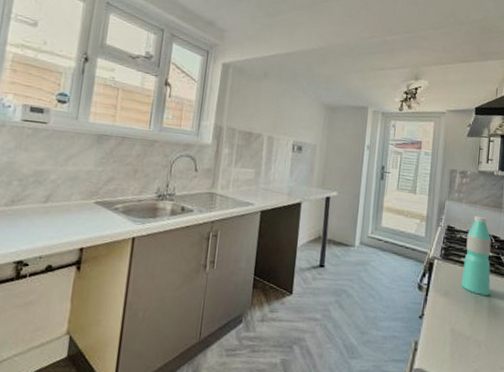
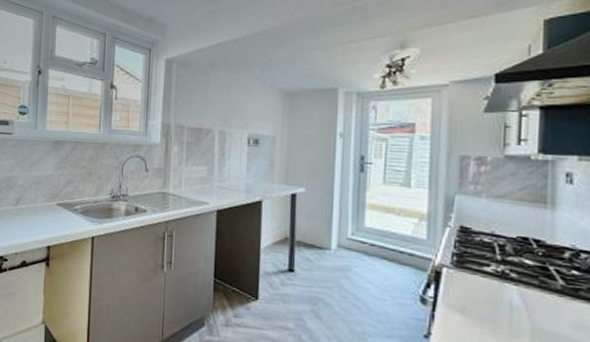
water bottle: present [461,215,492,296] -> none [485,213,533,317]

